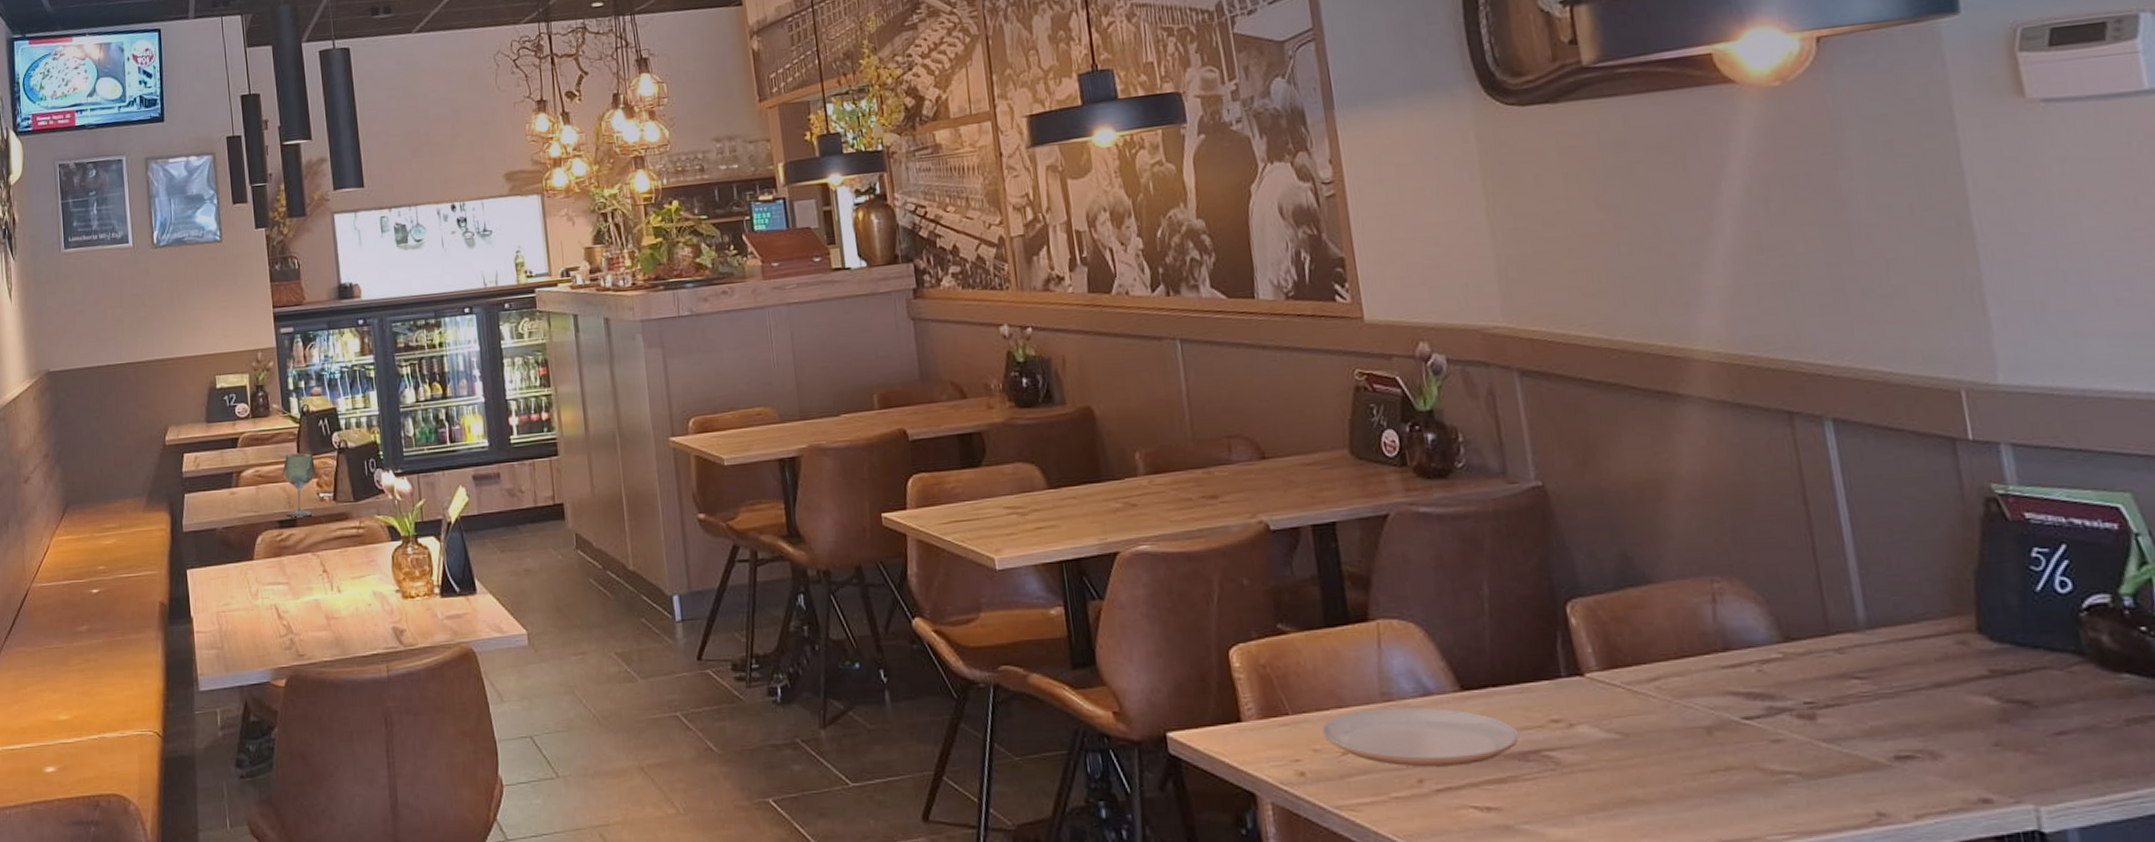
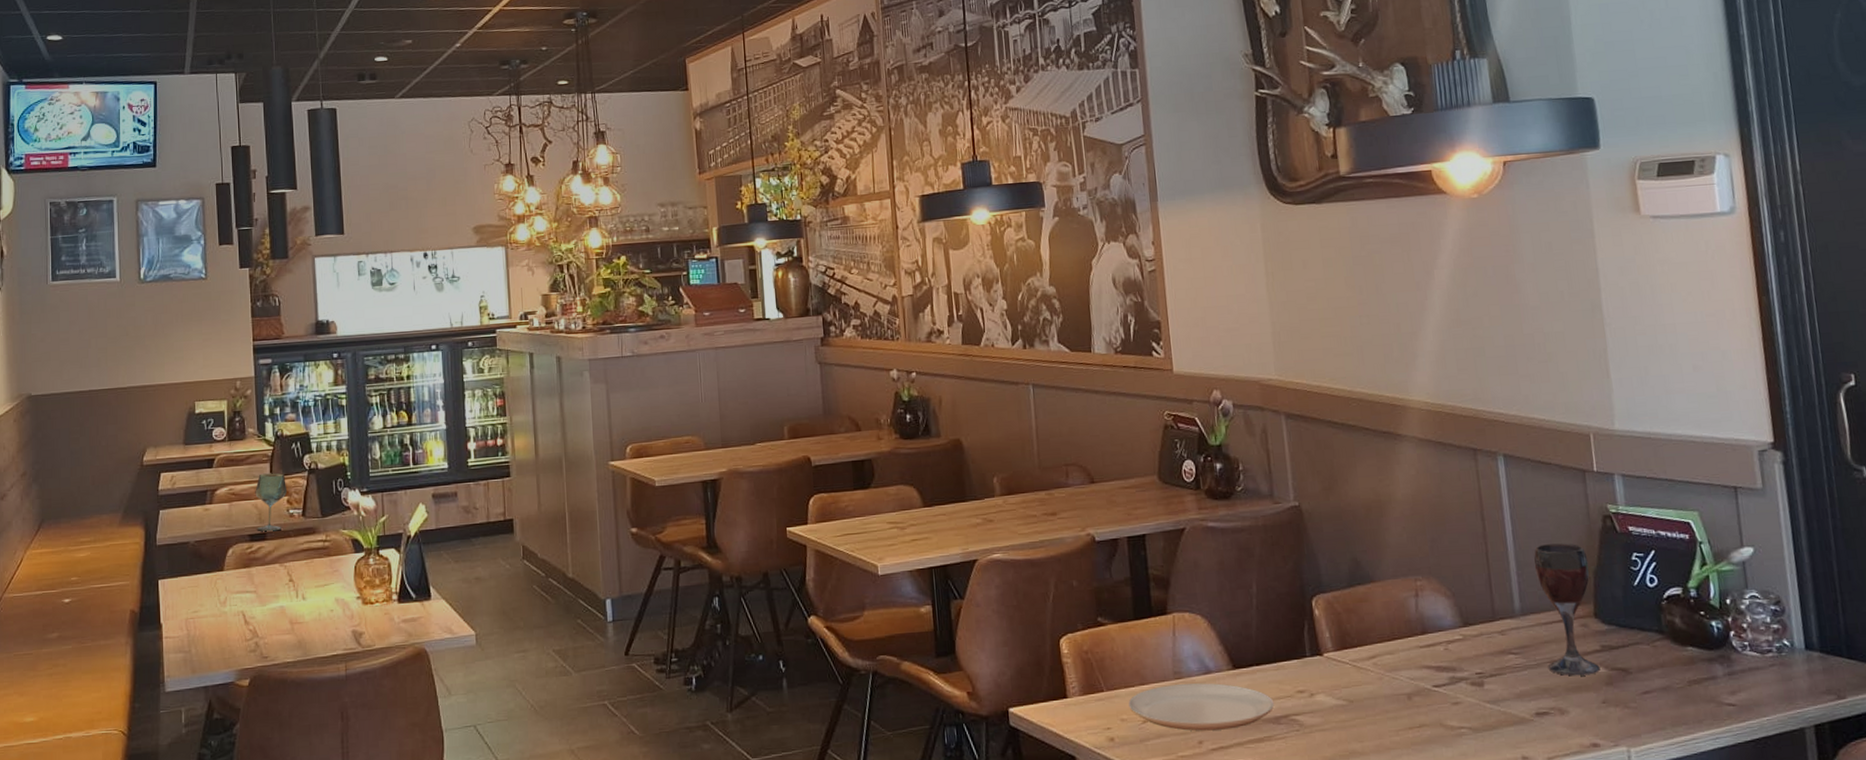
cup: none [1883,534,1990,710] -> present [1534,543,1601,676]

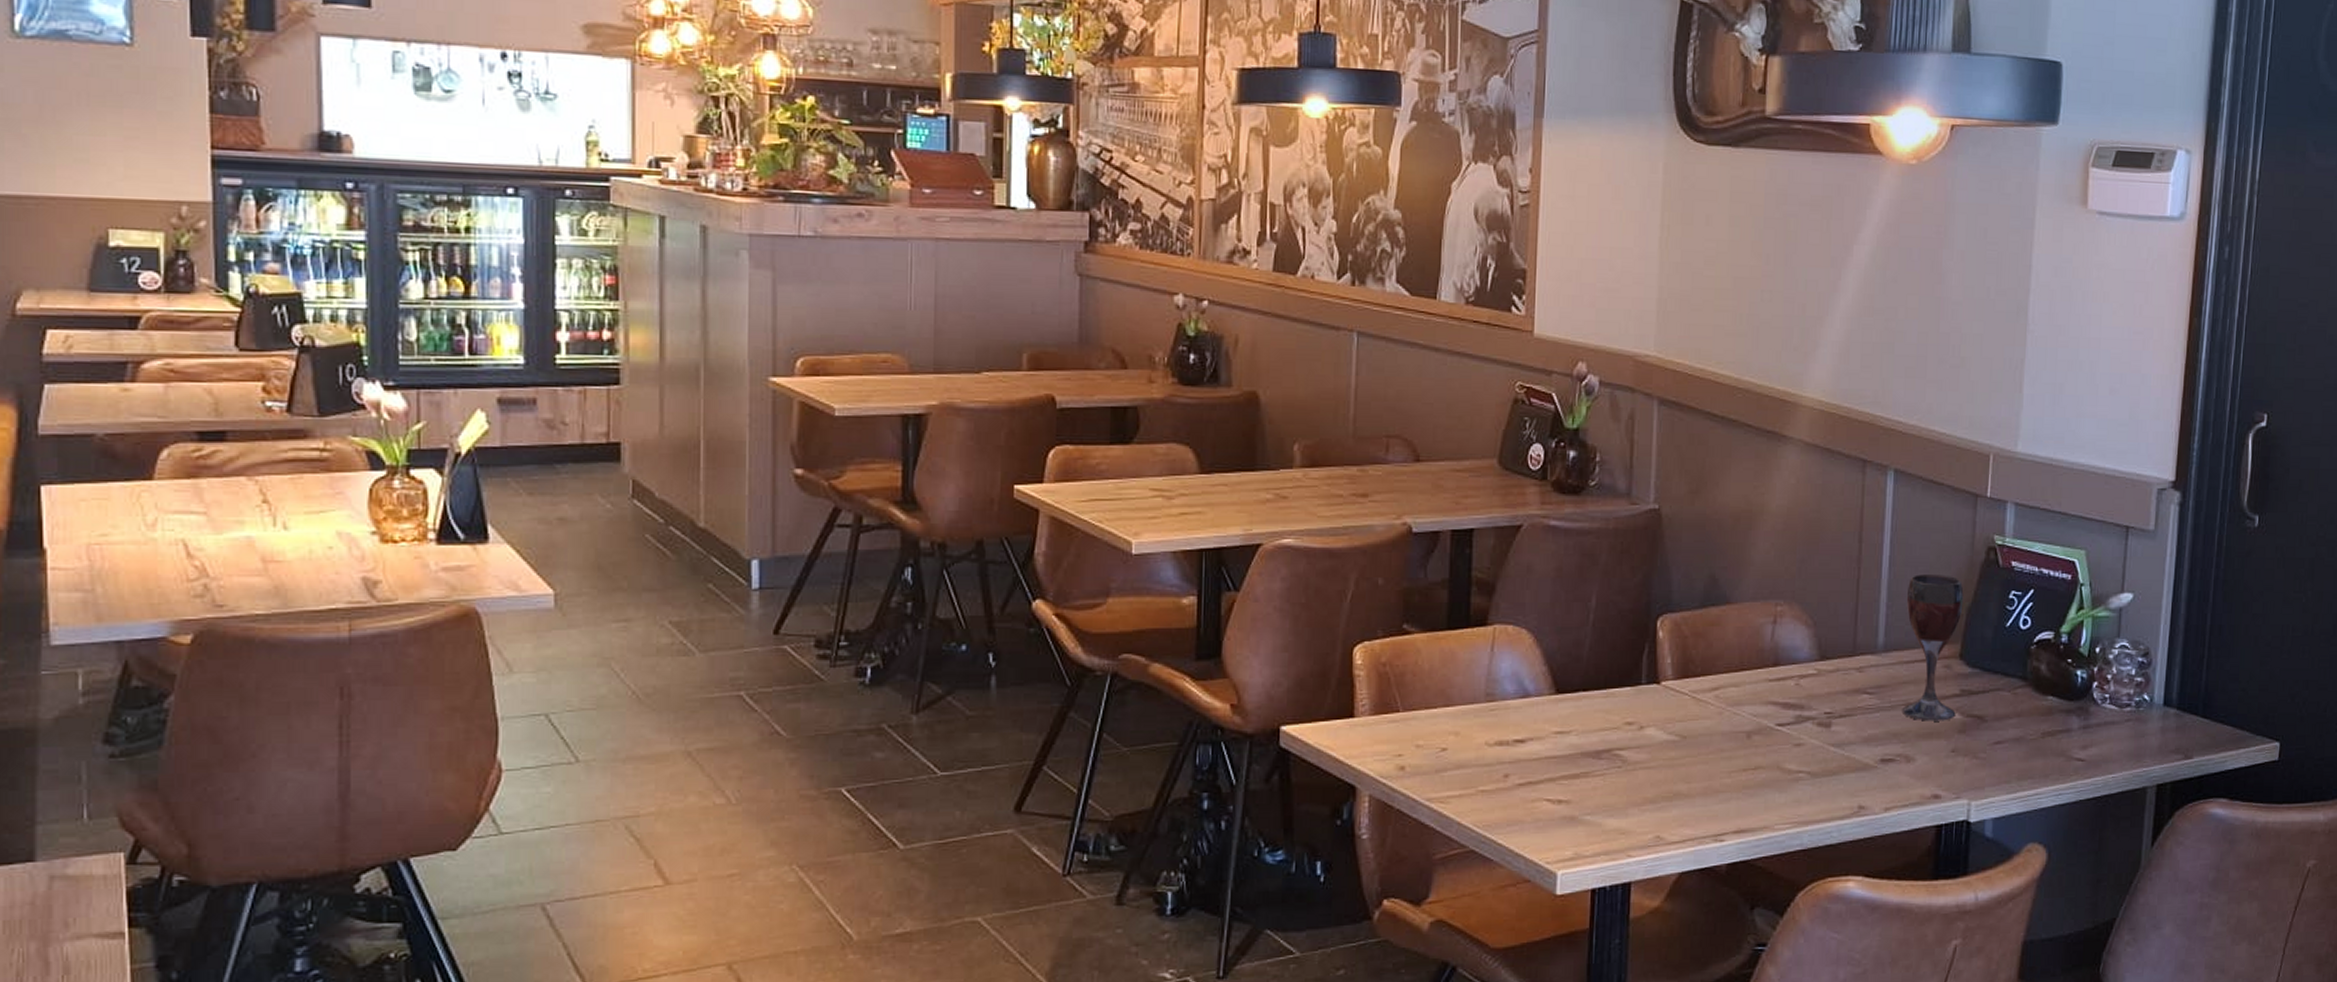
wine glass: present [255,473,288,532] -> none [209,345,264,430]
plate: present [1128,683,1275,731] -> none [1427,708,1598,763]

